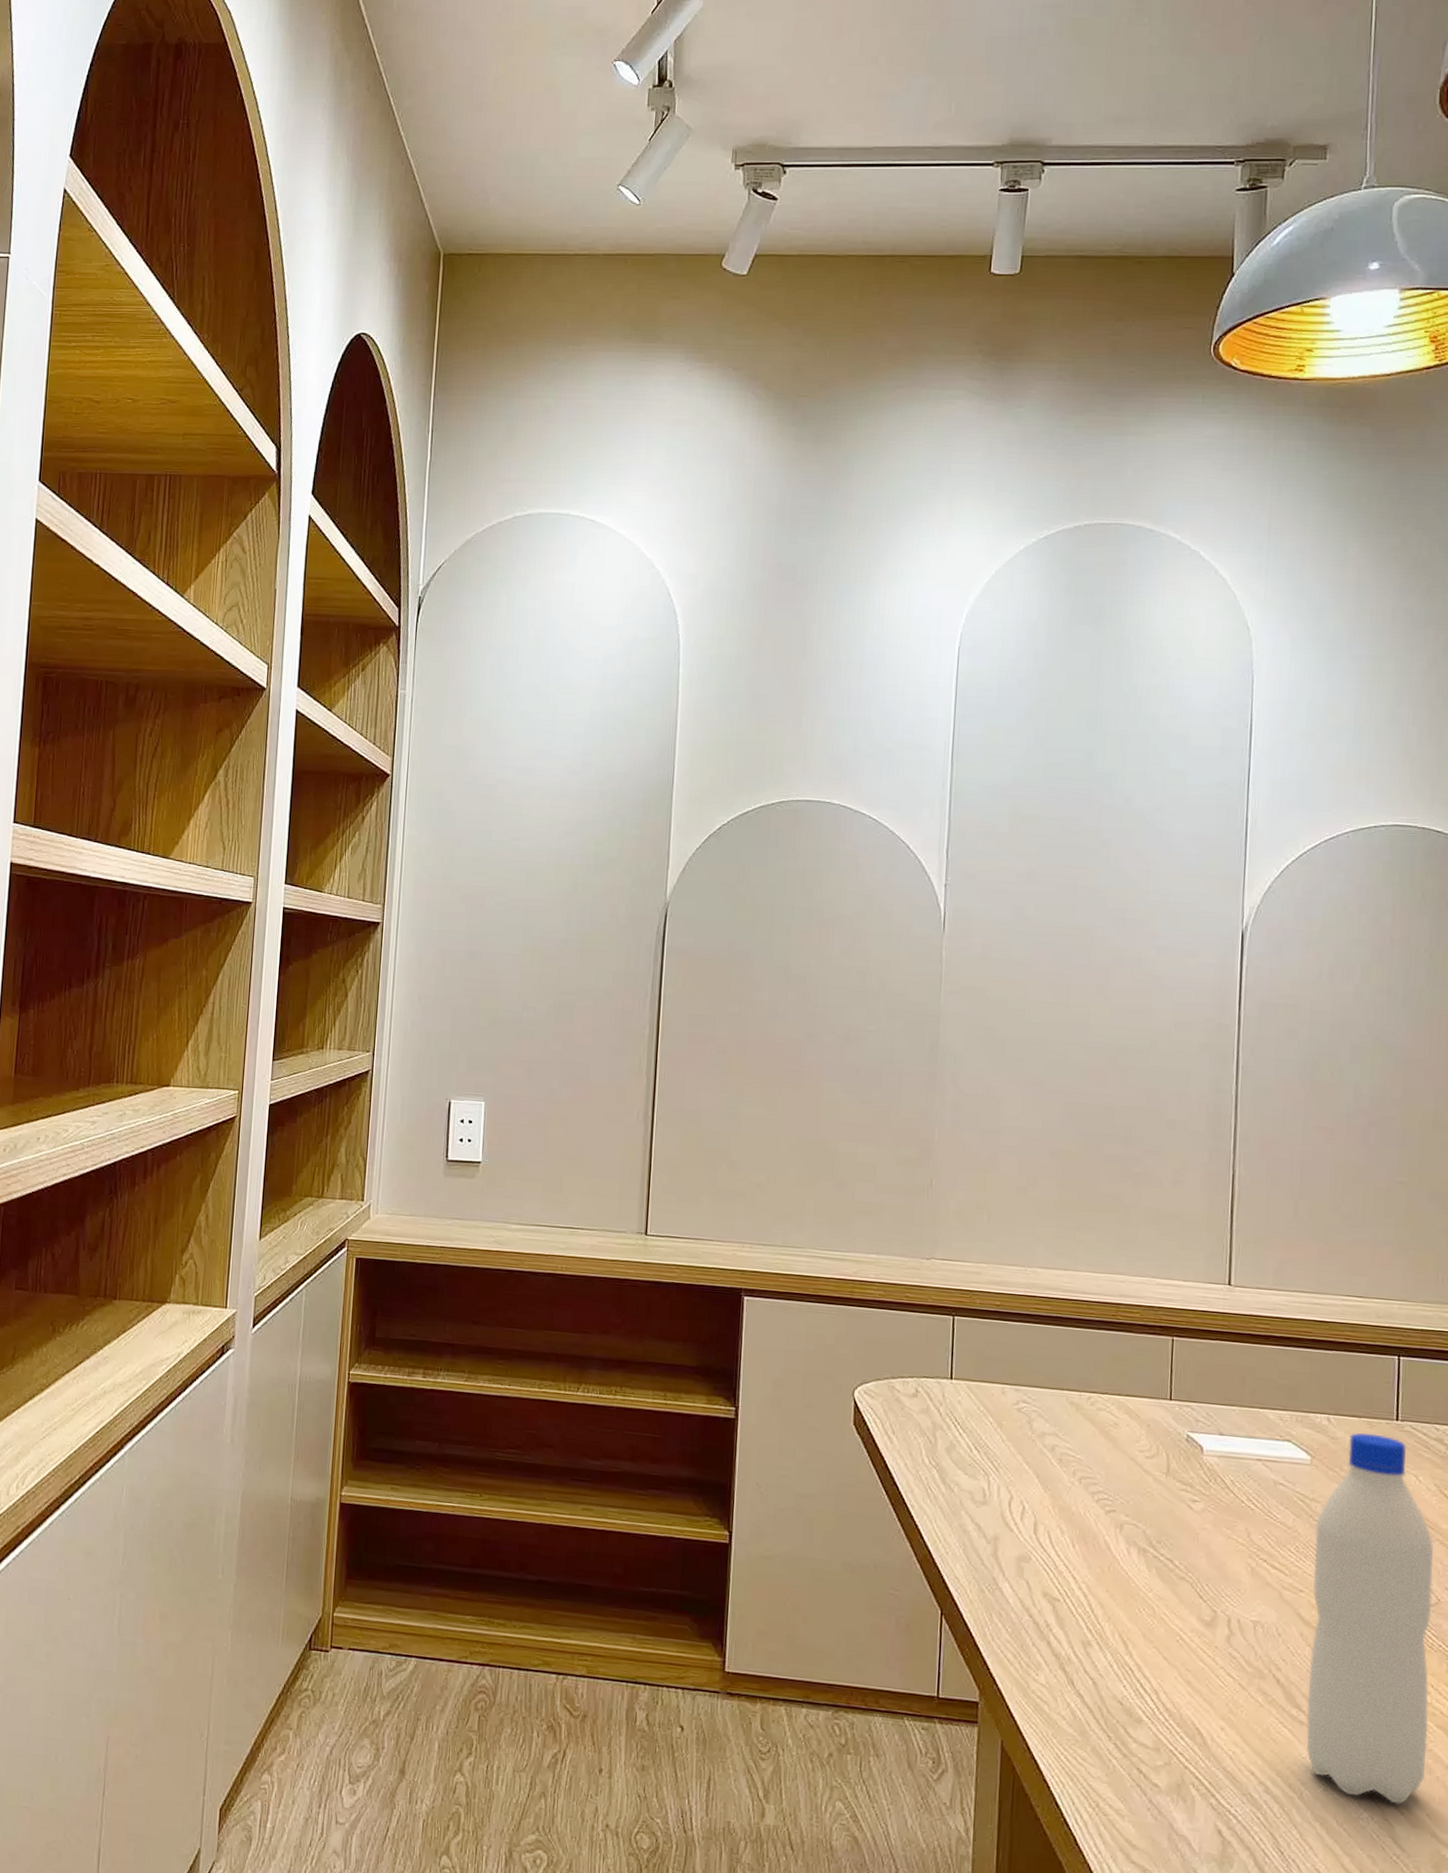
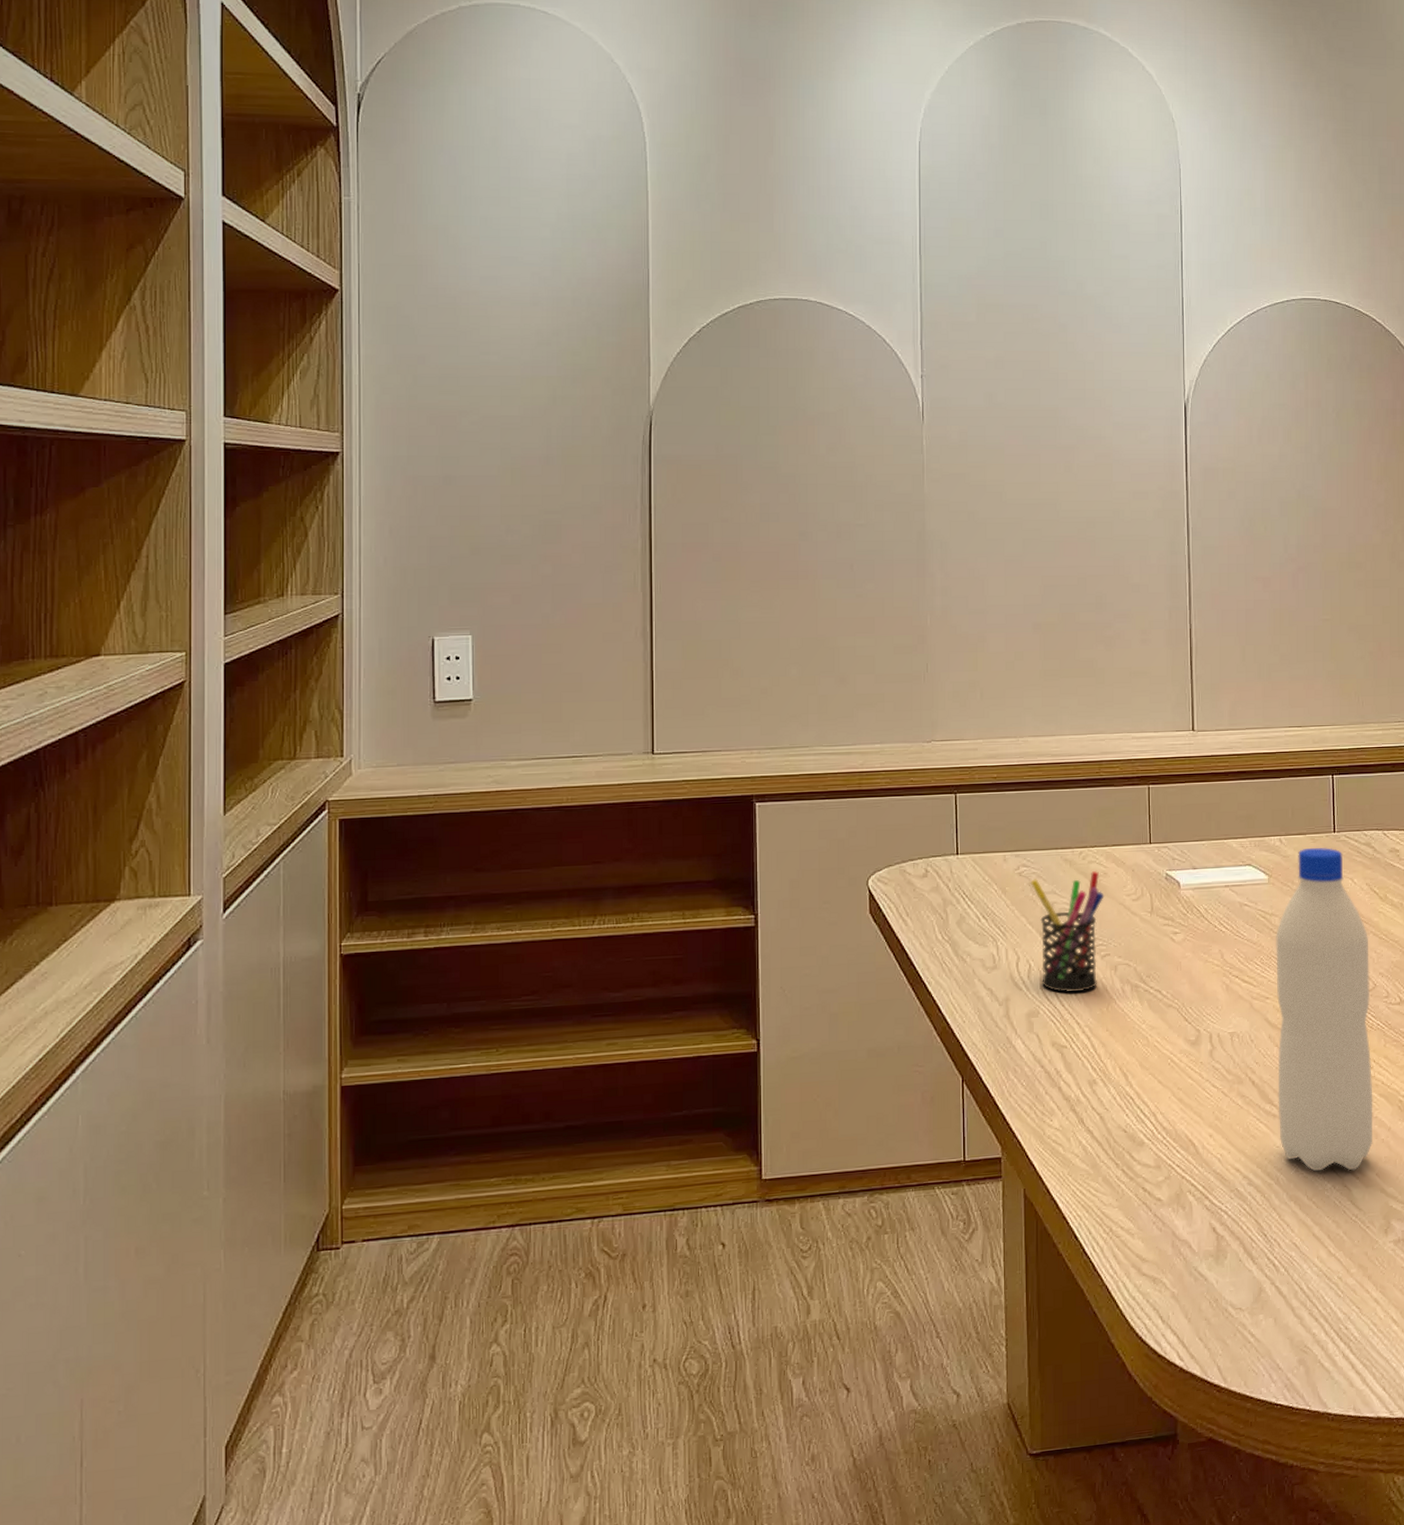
pen holder: none [1029,1417,1114,1546] -> present [1030,871,1104,992]

